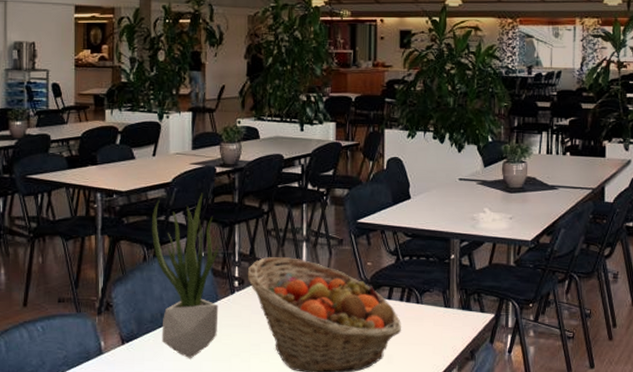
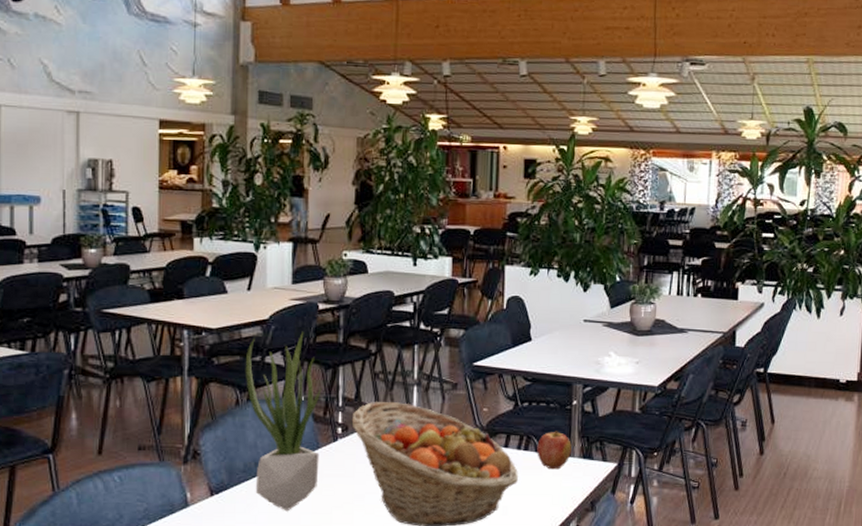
apple: none [418,283,451,320] -> present [537,431,572,470]

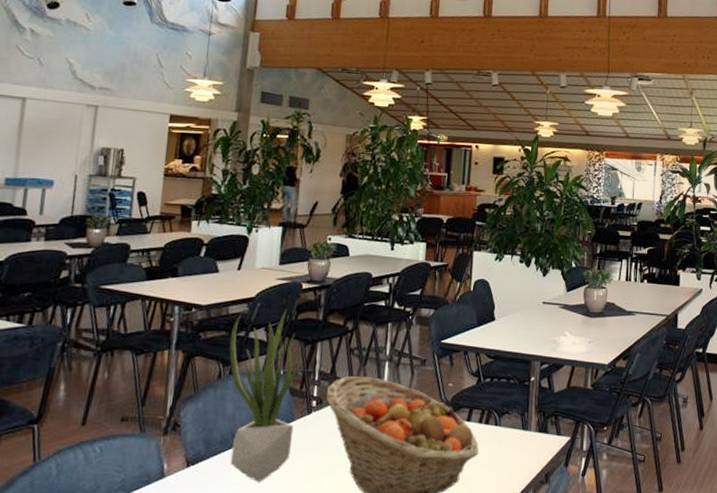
apple: present [537,431,572,470] -> none [497,405,529,443]

